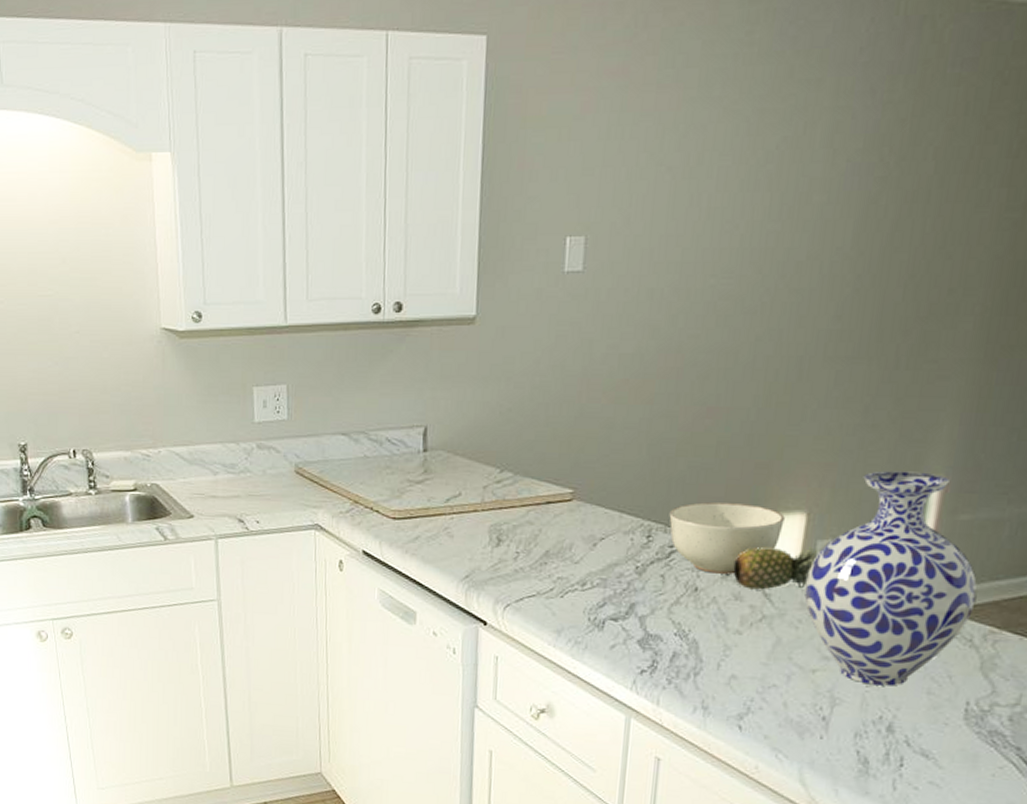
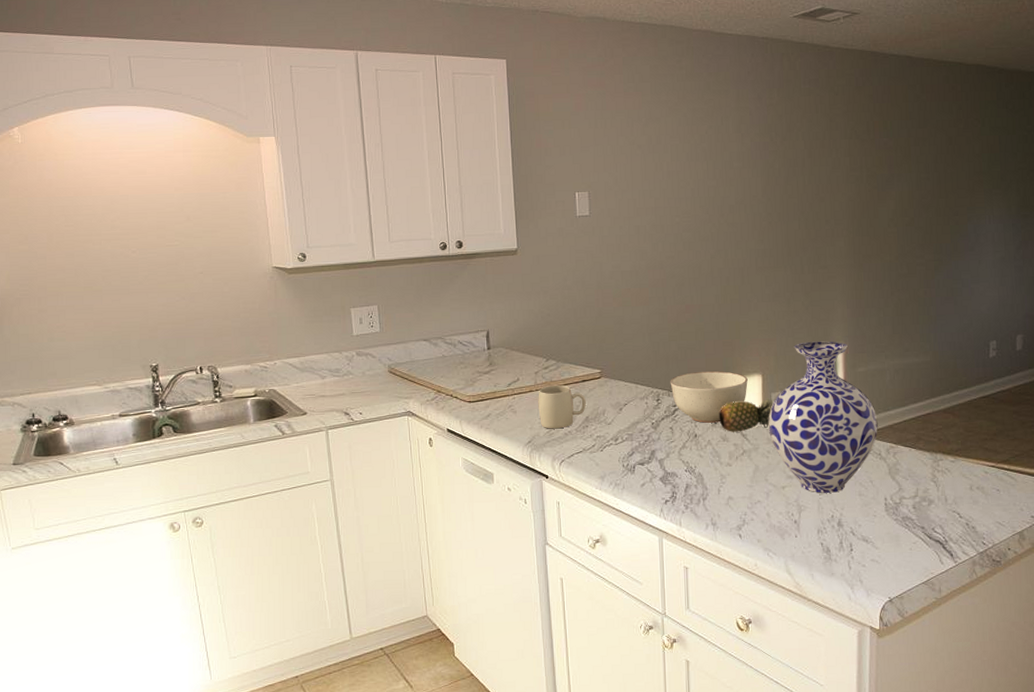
mug: none [482,506,548,563] -> present [538,385,586,429]

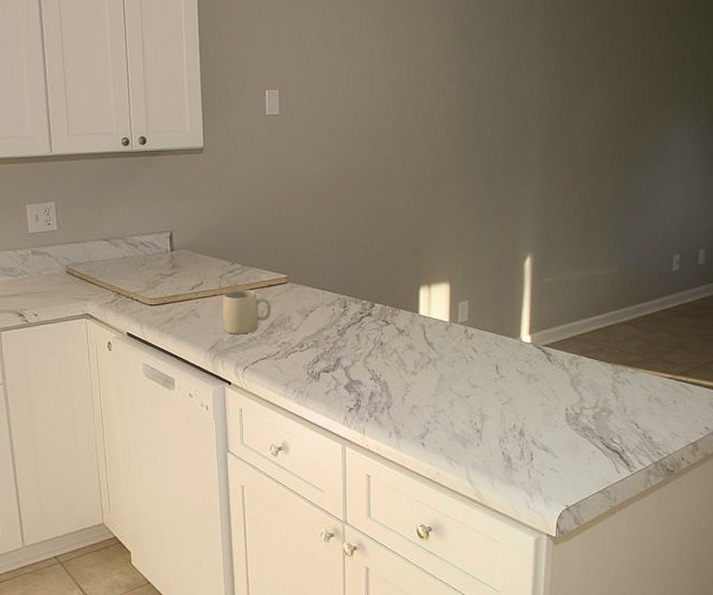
bowl: present [670,370,748,423] -> none [357,278,436,331]
fruit: present [719,398,775,432] -> none [405,307,461,341]
vase: present [767,341,878,493] -> none [454,251,562,403]

